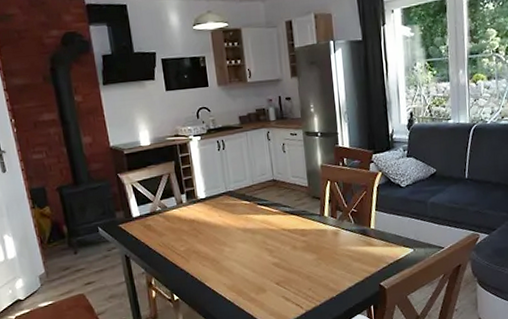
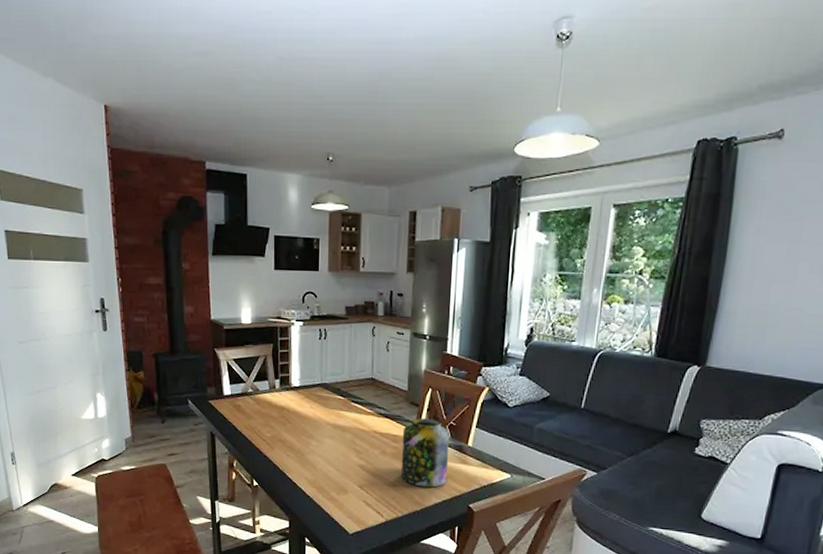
jar: none [309,209,357,274] -> present [401,418,449,488]

